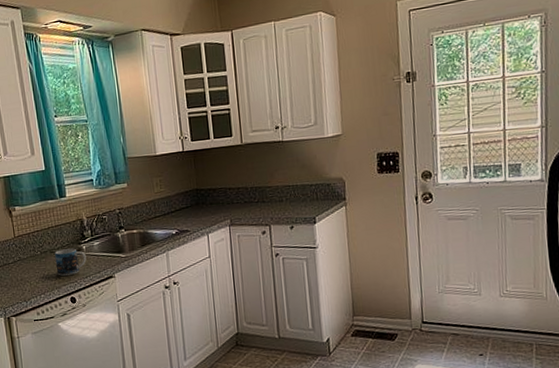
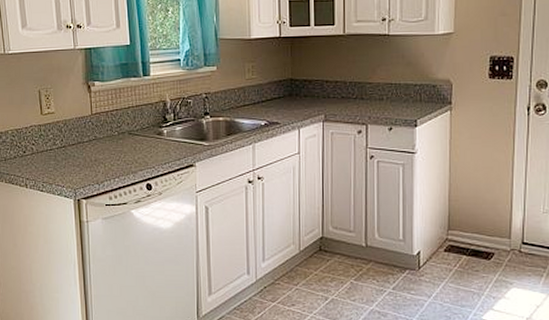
mug: present [54,248,87,276] -> none [133,131,167,160]

